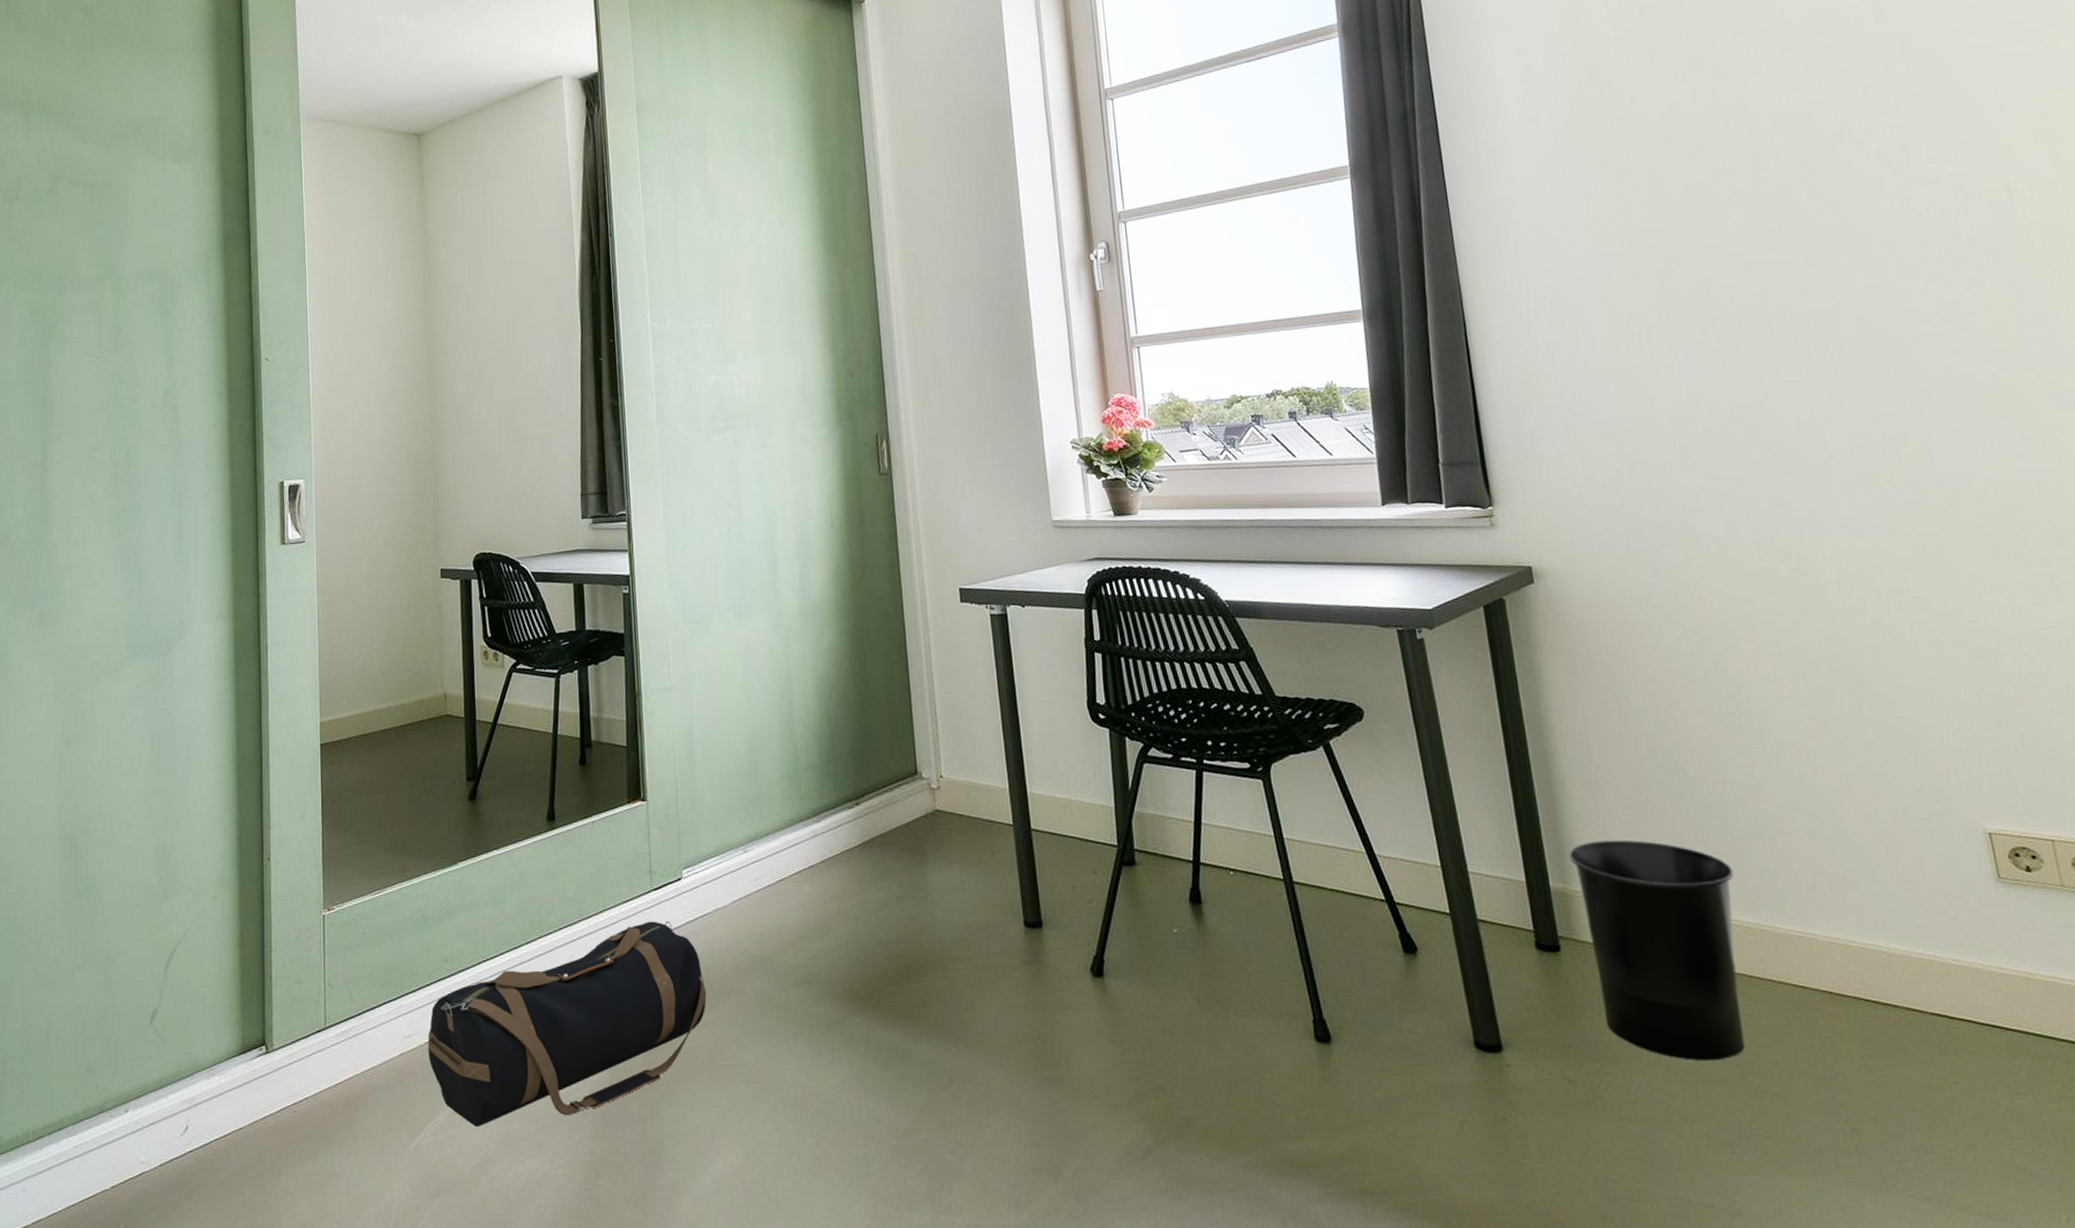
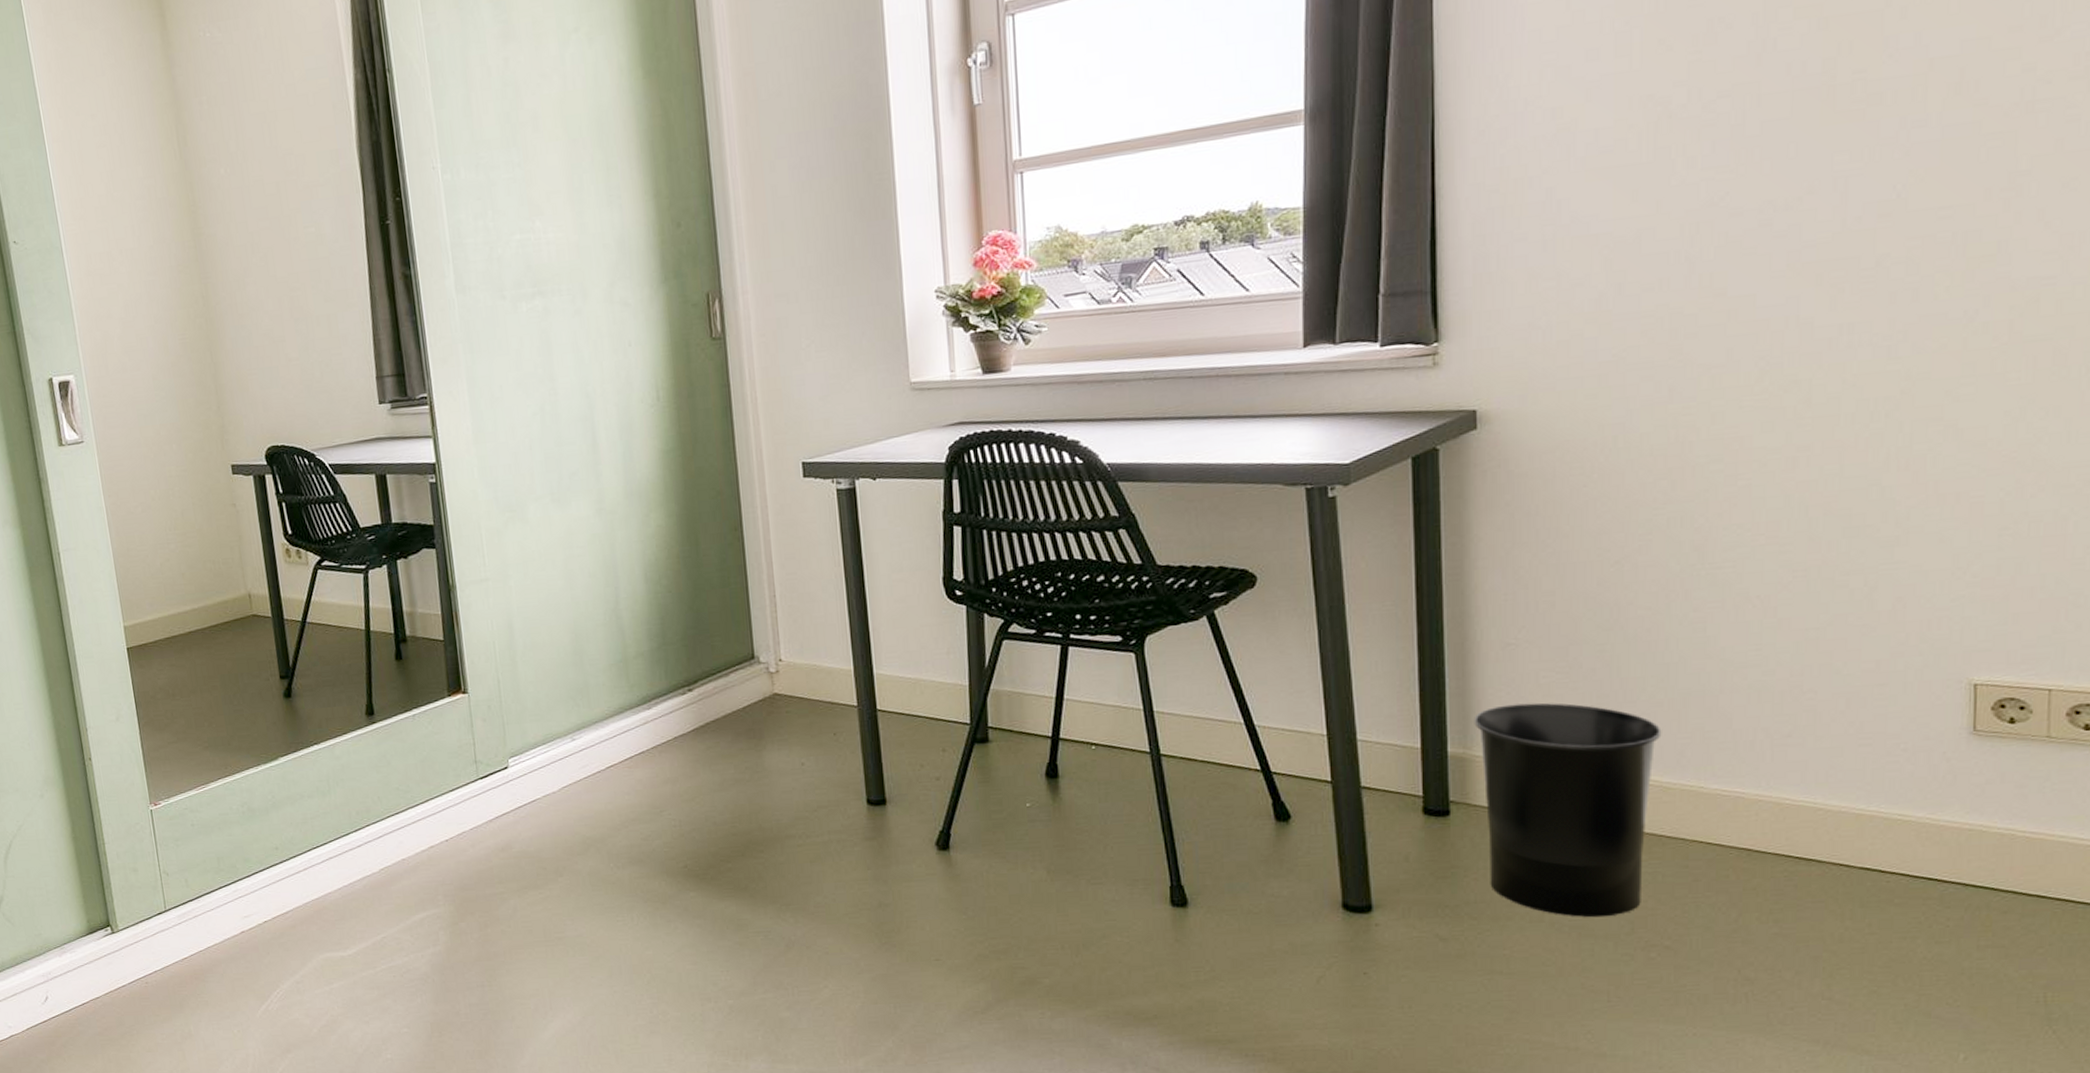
duffel bag: present [427,920,707,1127] -> none [265,807,539,993]

